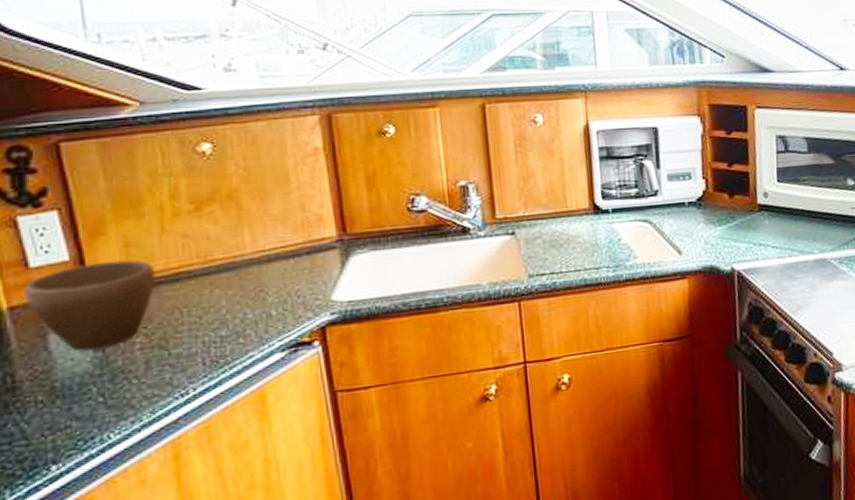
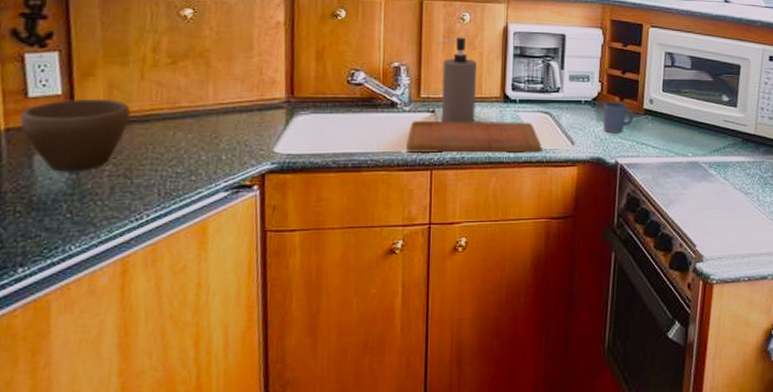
cutting board: none [486,234,645,284] -> present [406,121,542,154]
soap dispenser: none [509,143,563,245] -> present [438,37,478,123]
mug: none [711,198,747,237] -> present [603,101,633,134]

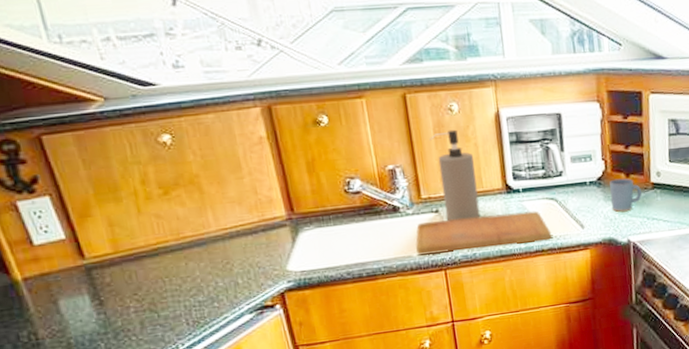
bowl: present [20,98,131,172] -> none [32,237,140,313]

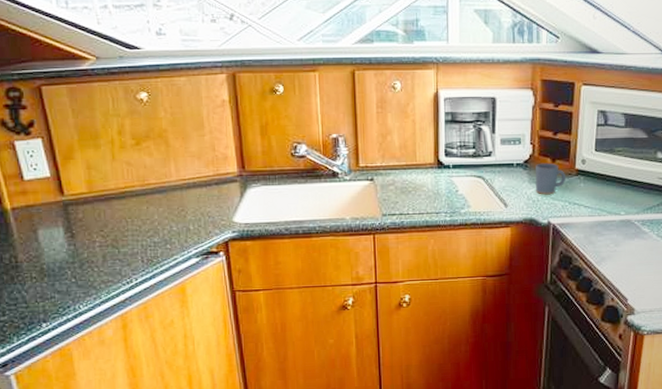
cutting board: present [415,211,552,255] -> none [350,186,476,219]
soap dispenser: present [430,129,480,221] -> none [372,106,411,190]

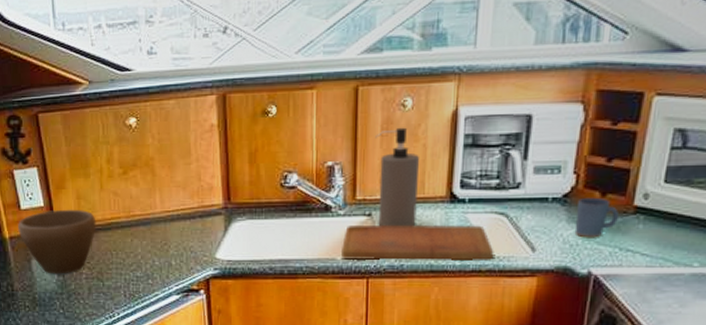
bowl: none [21,179,109,244] -> present [18,209,96,274]
cutting board: none [350,186,476,219] -> present [342,225,494,261]
soap dispenser: none [372,106,411,190] -> present [375,127,420,227]

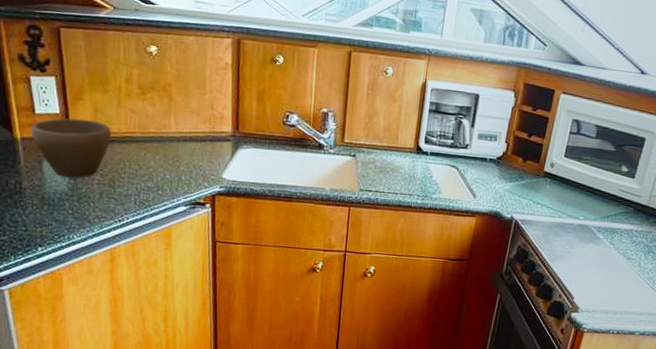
cutting board: present [342,225,494,261] -> none [330,162,447,202]
soap dispenser: present [375,127,420,227] -> none [360,89,396,169]
mug: present [574,197,619,238] -> none [503,161,534,192]

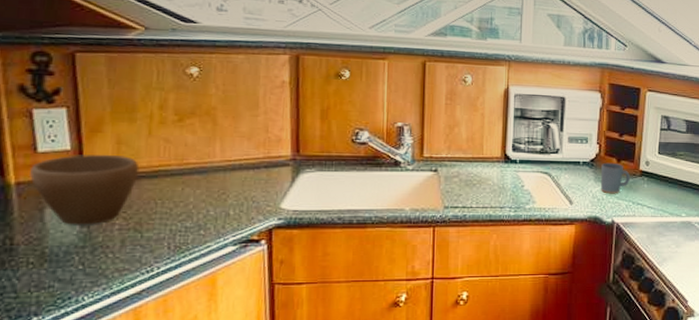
mug: none [503,161,534,192] -> present [600,162,630,194]

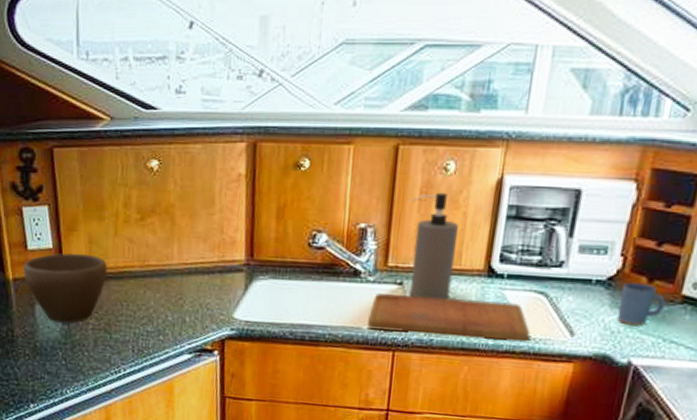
cutting board: none [410,180,541,212] -> present [368,293,531,342]
soap dispenser: none [441,98,479,182] -> present [409,192,459,300]

